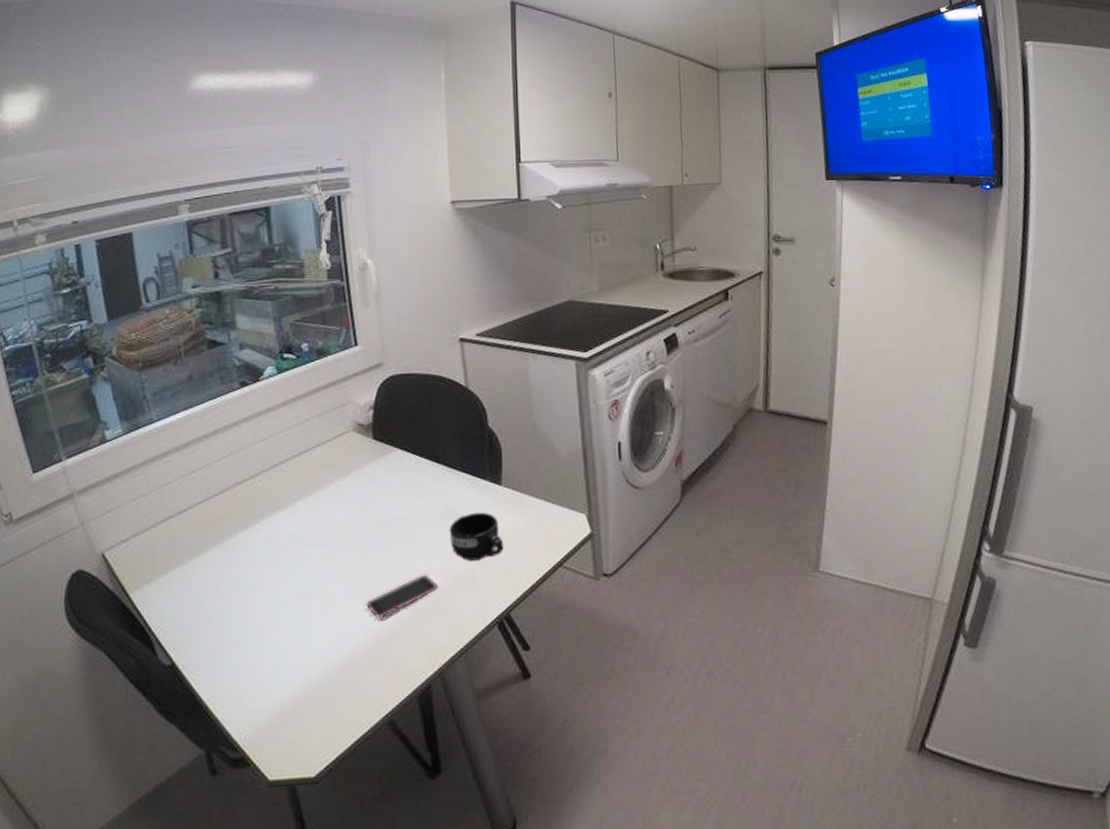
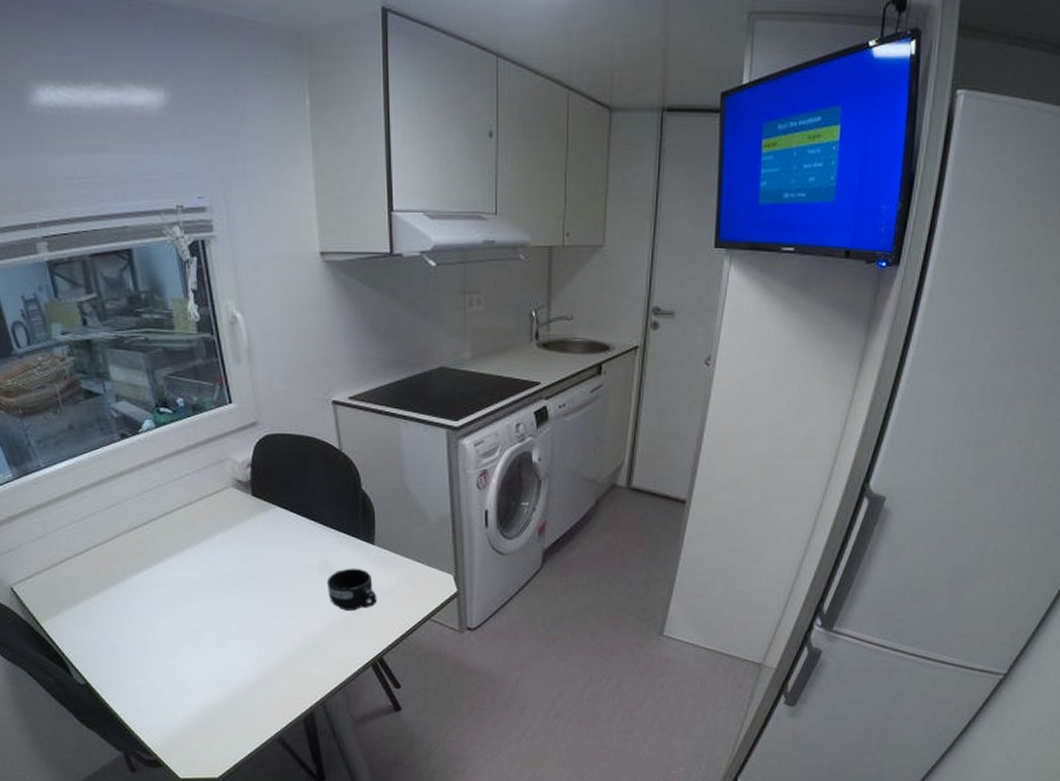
smartphone: present [366,574,438,619] -> none [254,620,318,656]

